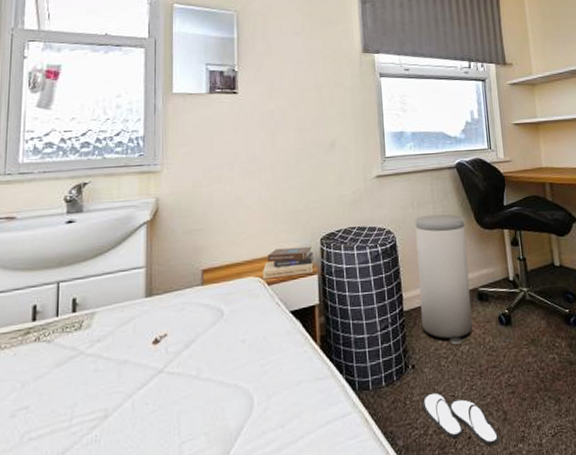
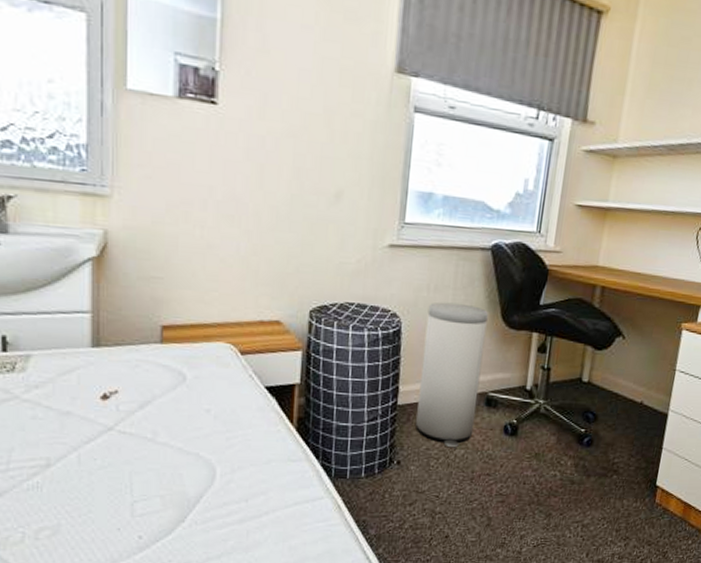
books: present [262,246,314,280] -> none [234,314,299,349]
slippers: present [422,392,500,446] -> none [402,490,479,547]

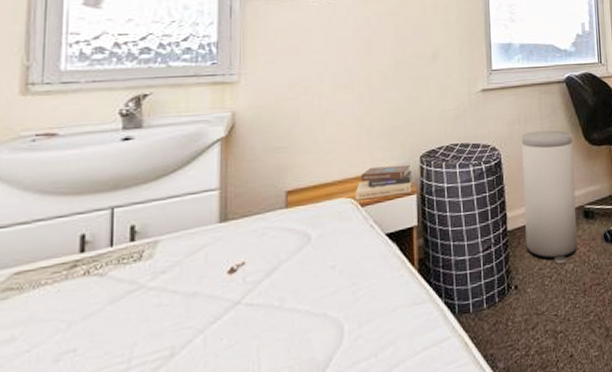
books: none [234,314,299,349] -> present [355,164,412,201]

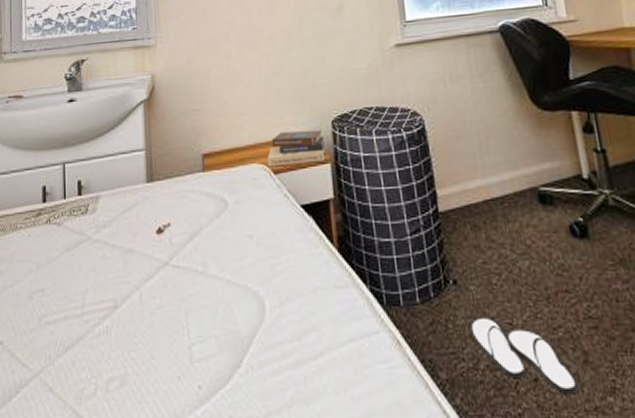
pedal bin: present [521,130,578,265] -> none [448,91,534,260]
slippers: none [525,312,601,363] -> present [469,317,579,395]

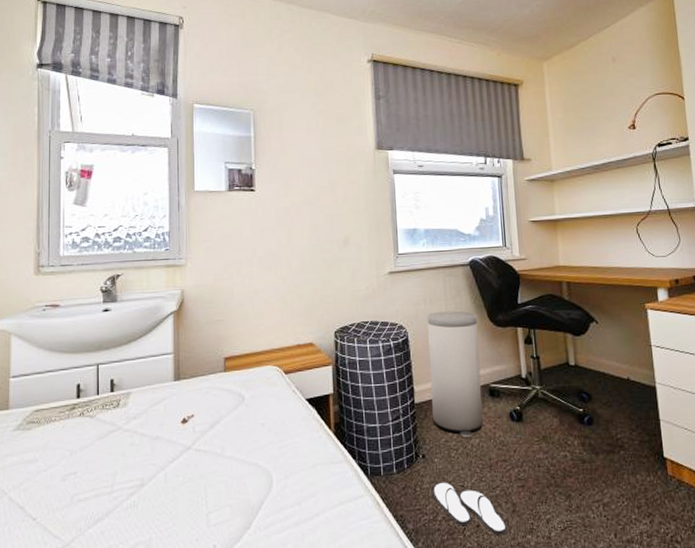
books: present [267,129,326,167] -> none [279,338,328,369]
pedal bin: none [448,91,534,260] -> present [427,311,484,438]

